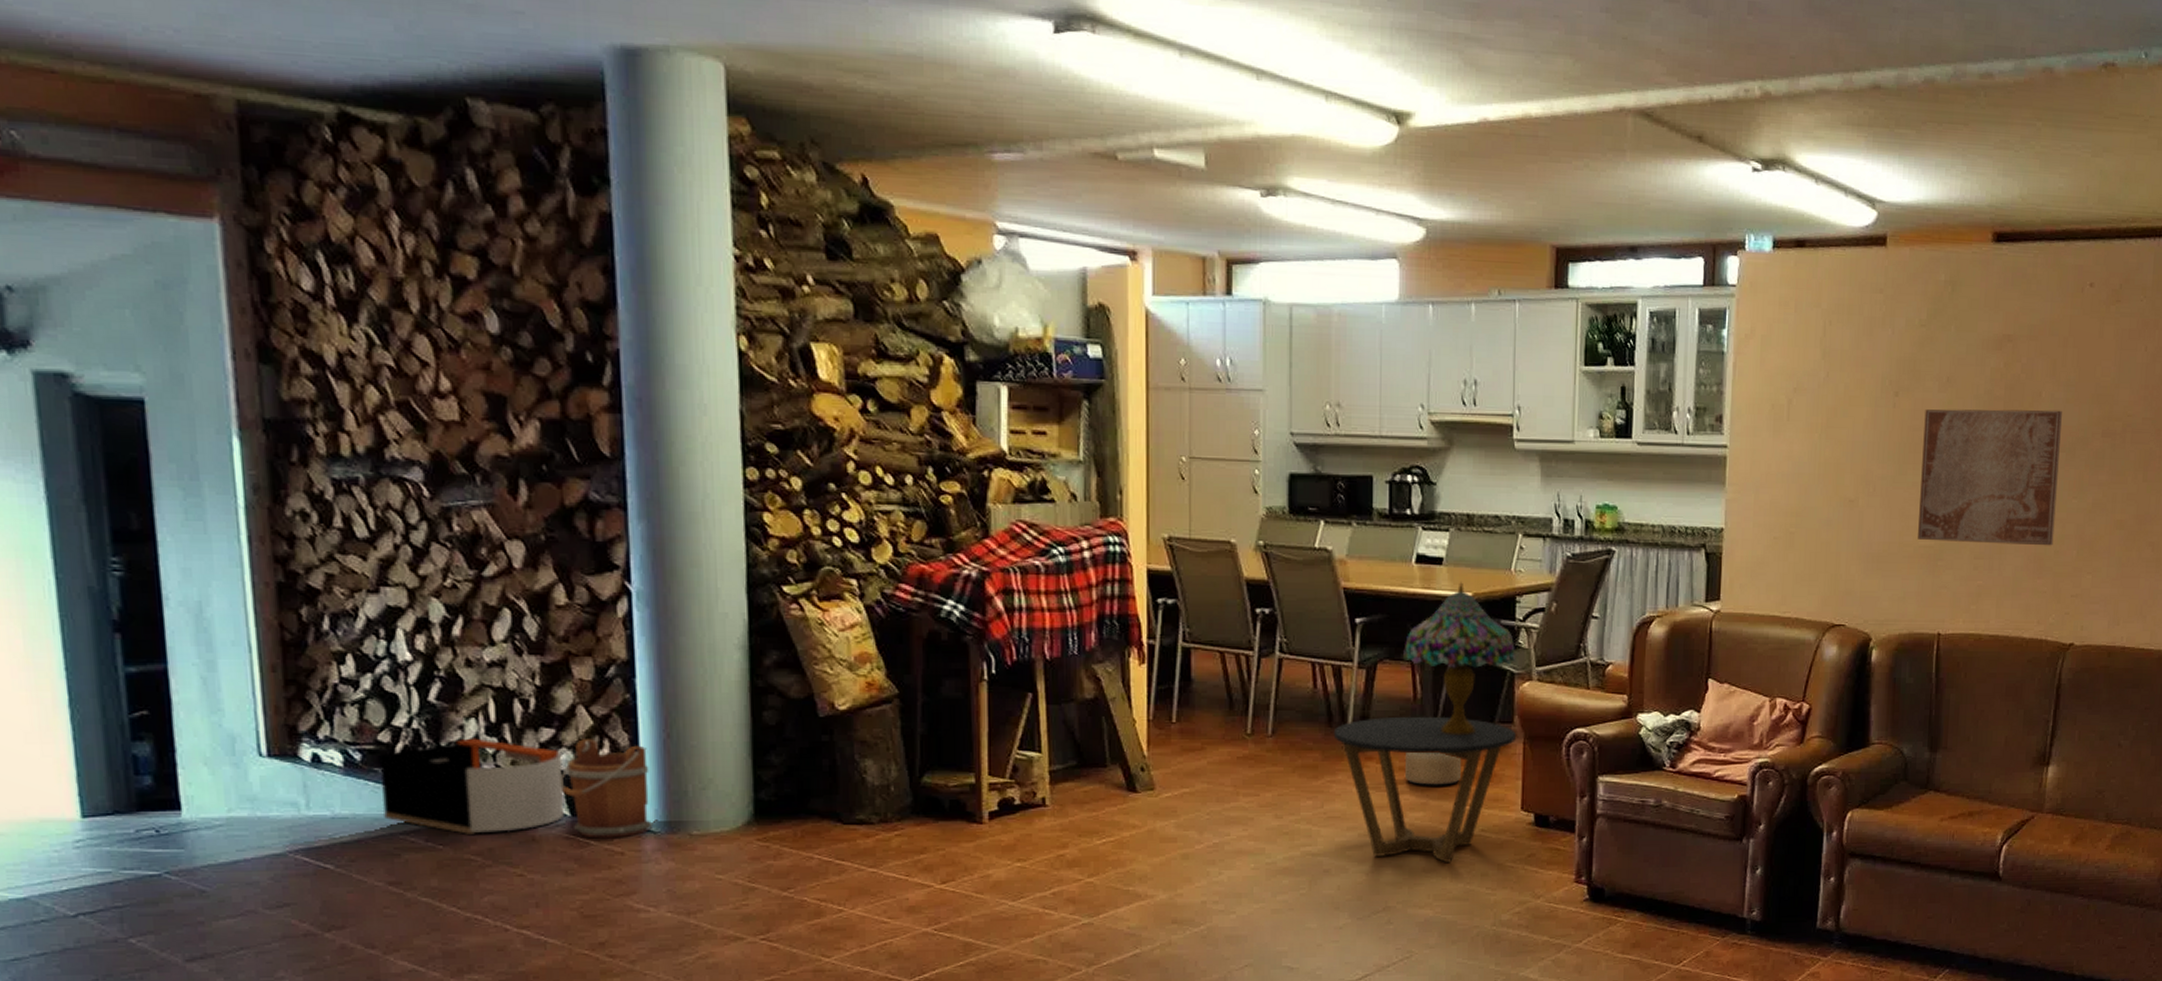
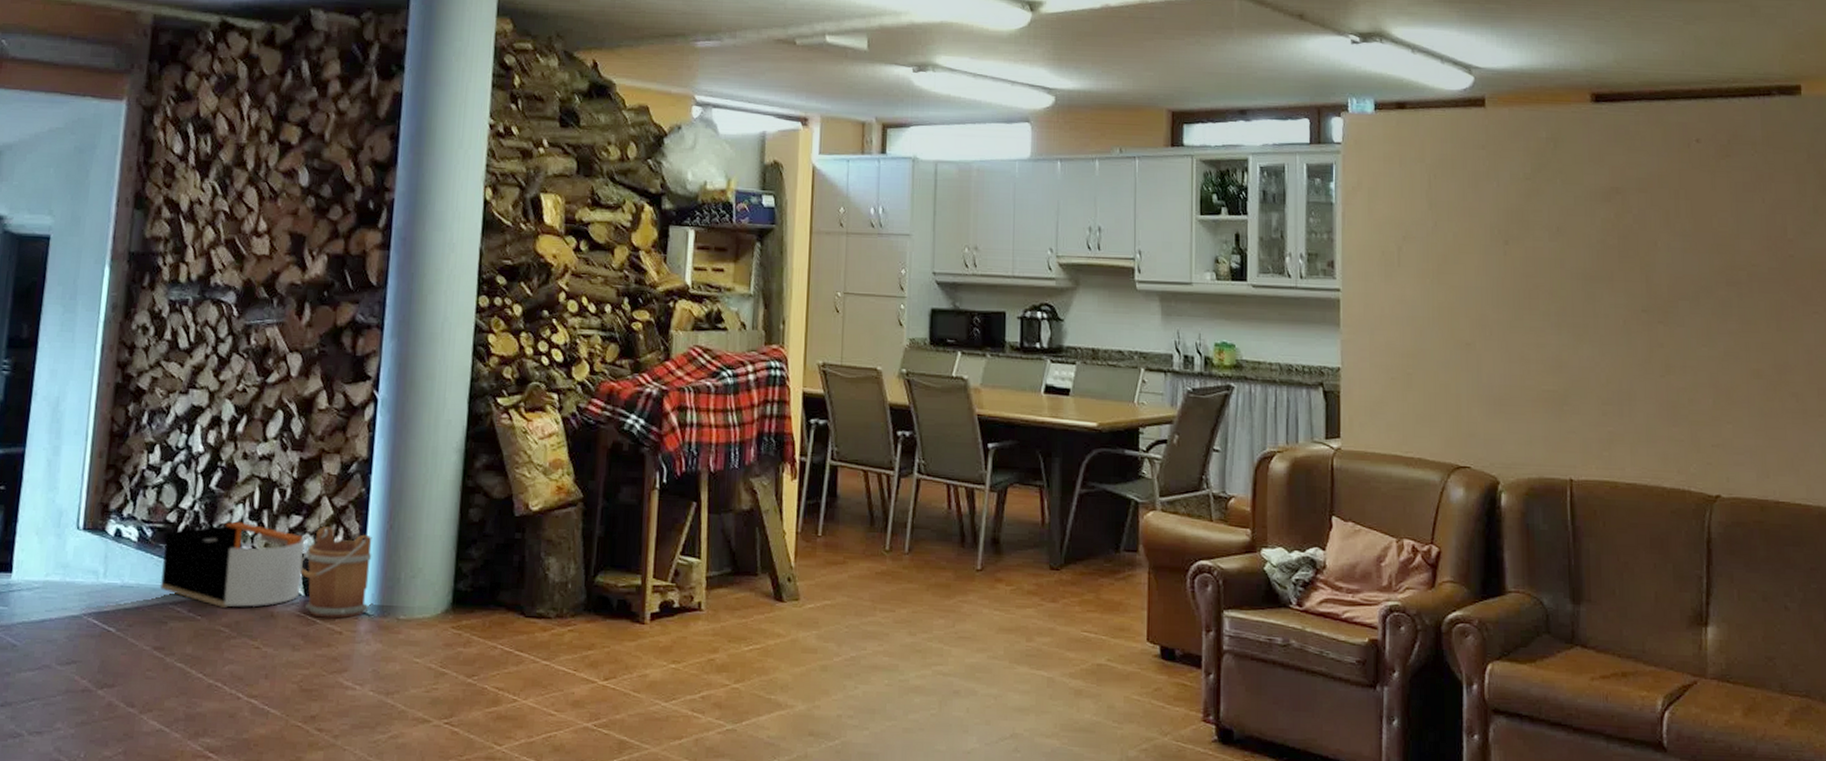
side table: present [1333,716,1516,862] -> none [965,540,1141,691]
table lamp: present [1403,582,1516,736] -> none [1032,412,1140,562]
planter: present [1404,751,1462,786] -> none [1032,575,1088,612]
wall art: present [1918,409,2062,546] -> none [1537,257,1686,394]

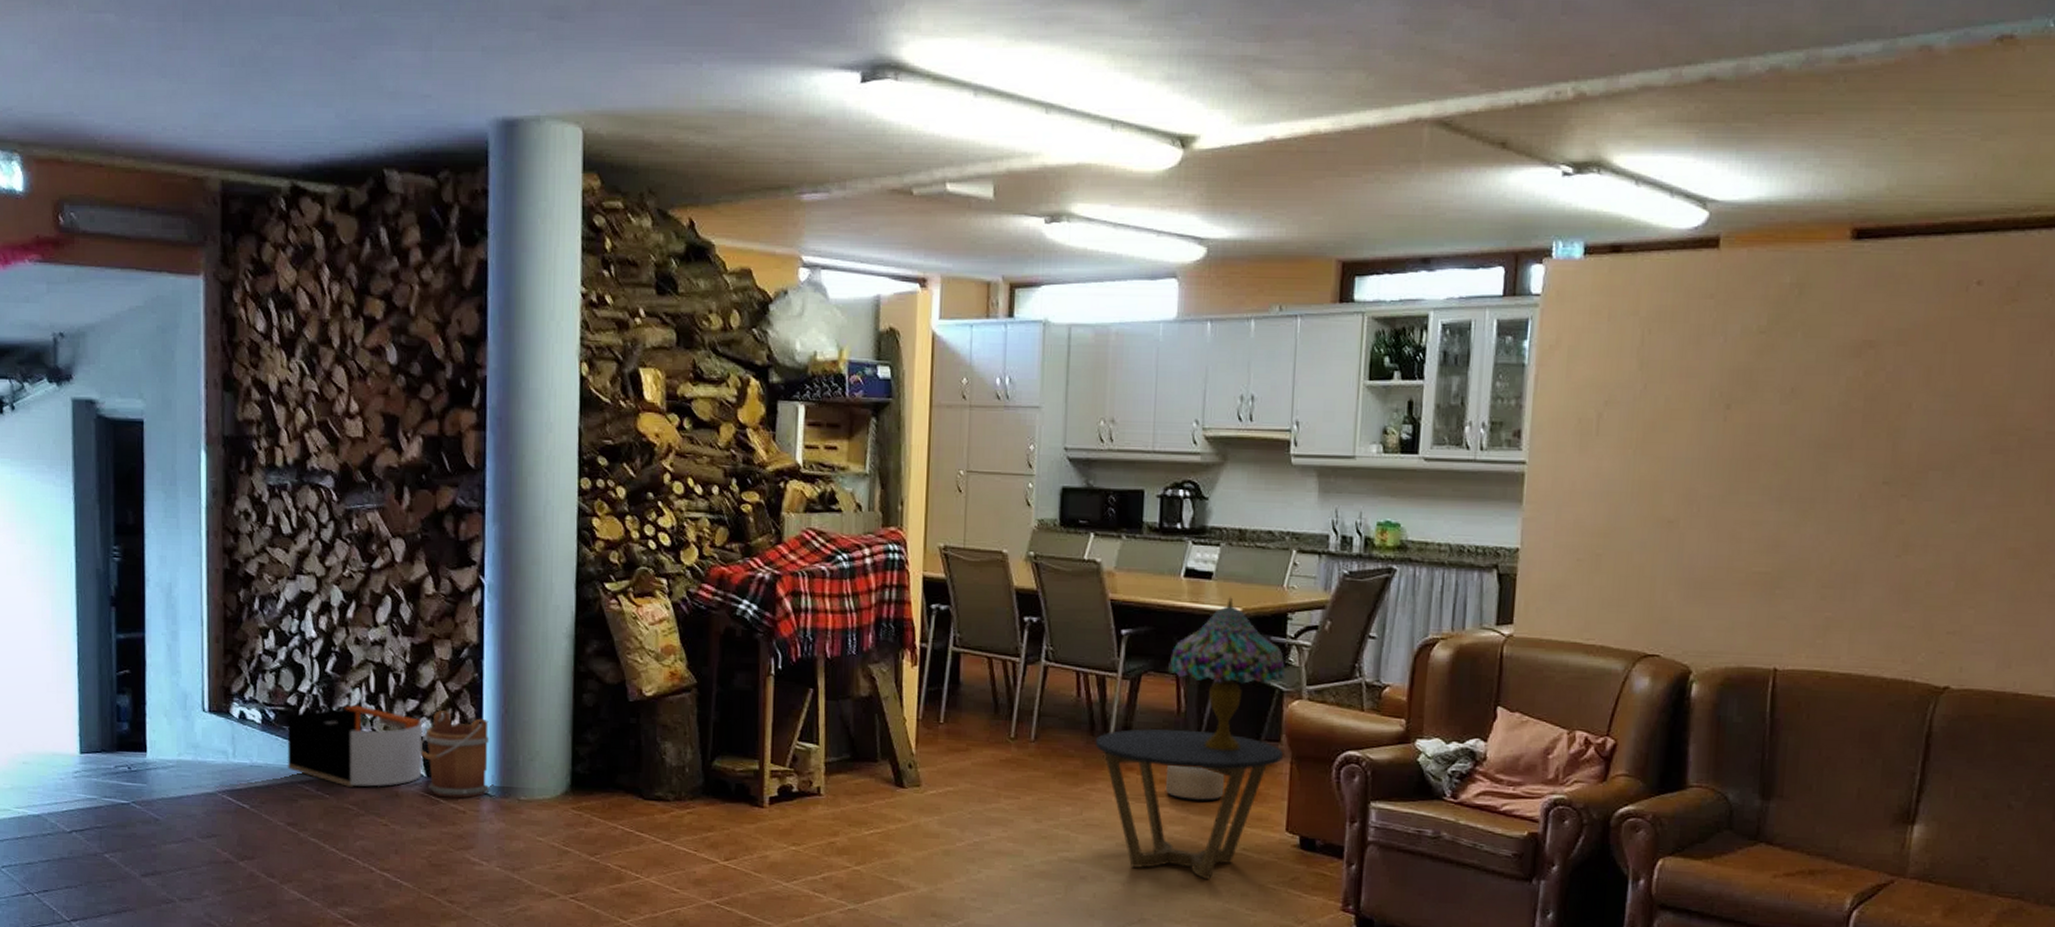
side table: none [965,540,1141,691] -> present [1095,728,1283,879]
table lamp: none [1032,412,1140,562] -> present [1168,597,1286,752]
planter: none [1032,575,1088,612] -> present [1165,764,1225,802]

